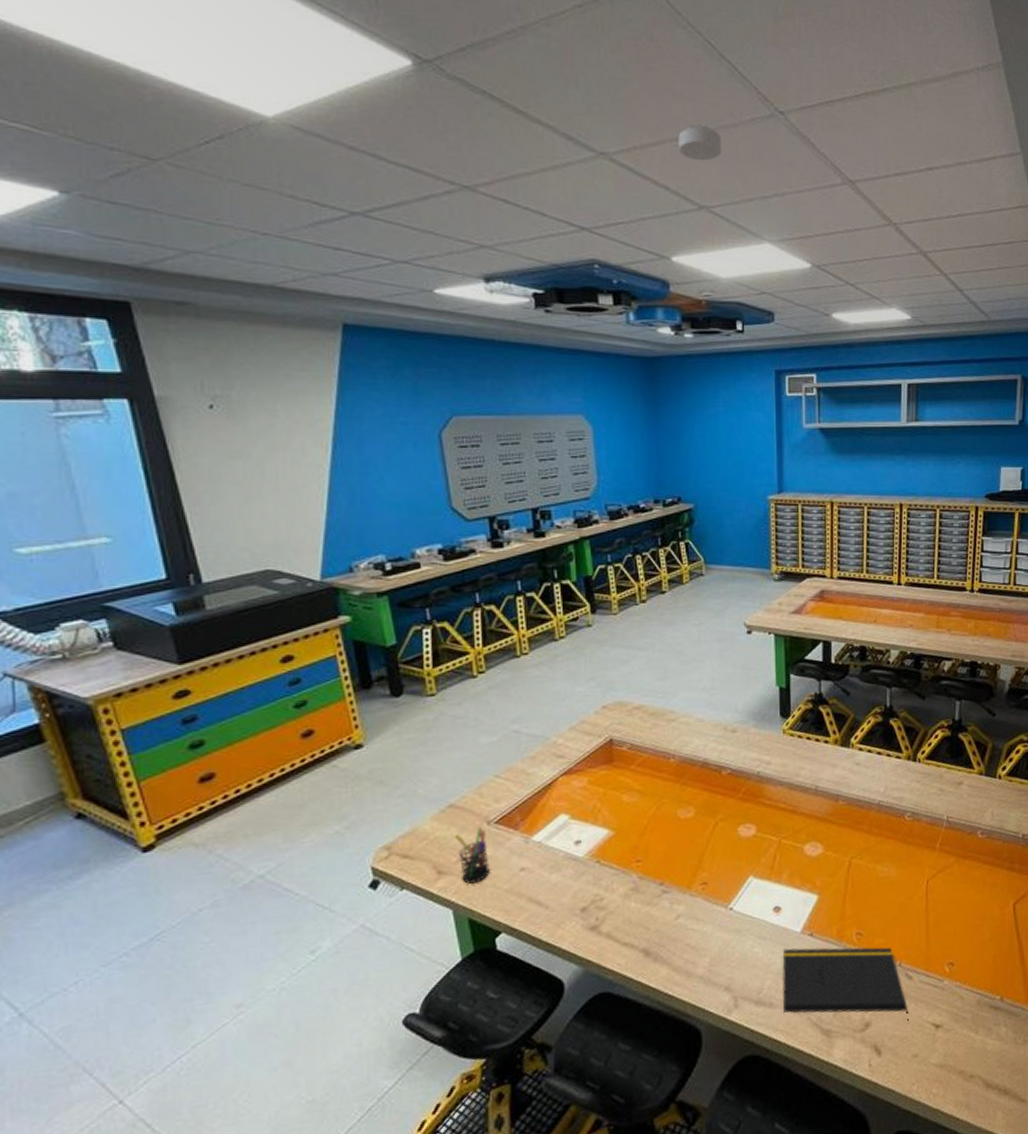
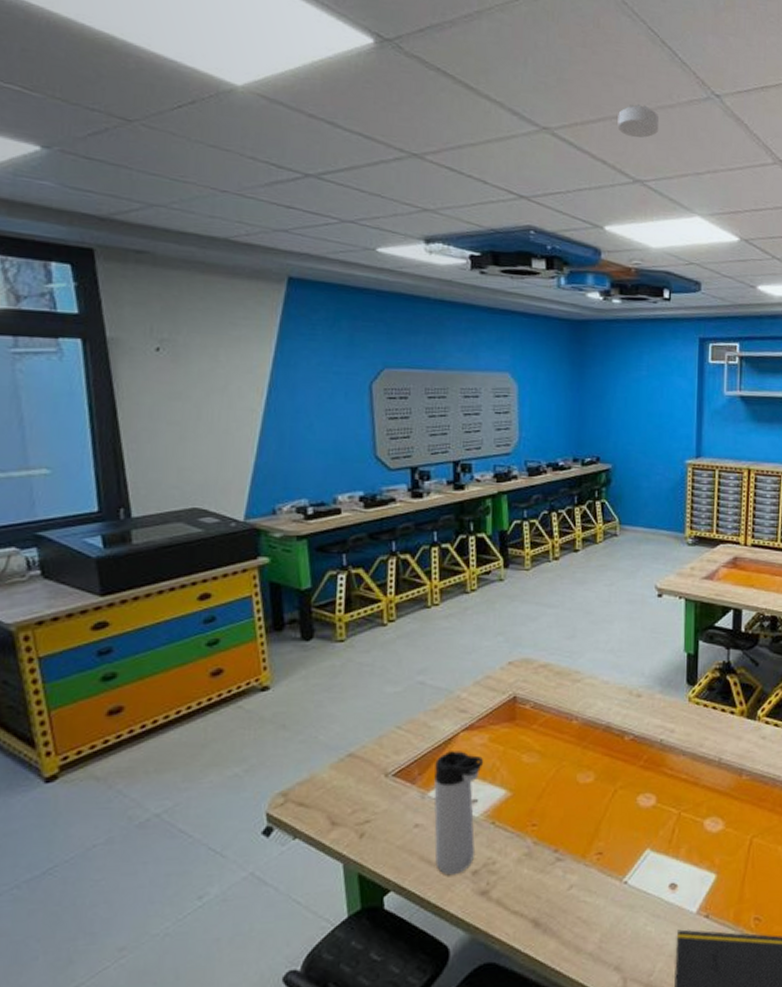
pen holder: present [454,828,490,884] -> none [351,779,384,837]
thermos bottle: none [536,795,585,914] -> present [434,751,484,874]

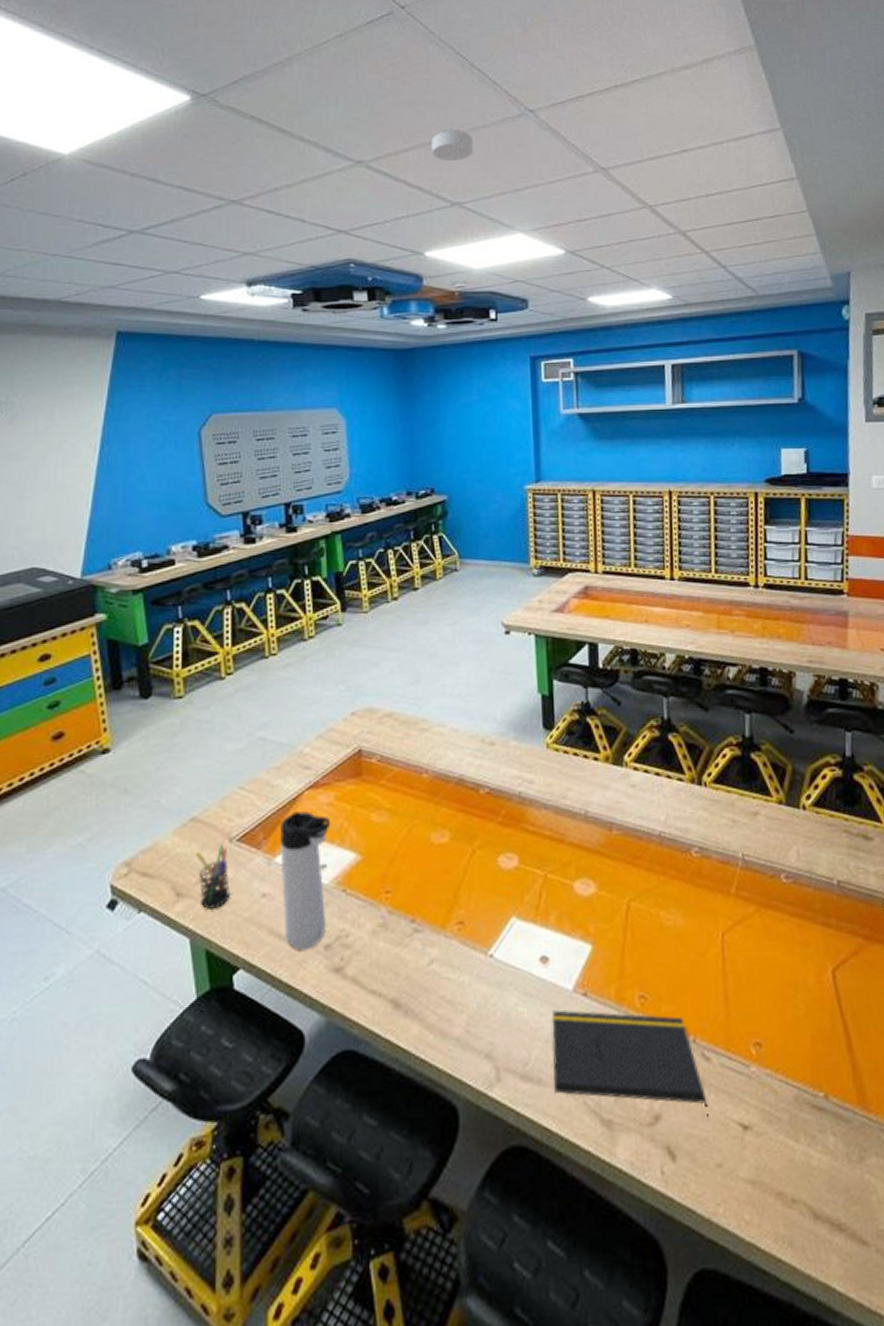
pen holder: none [351,779,384,837] -> present [195,845,230,909]

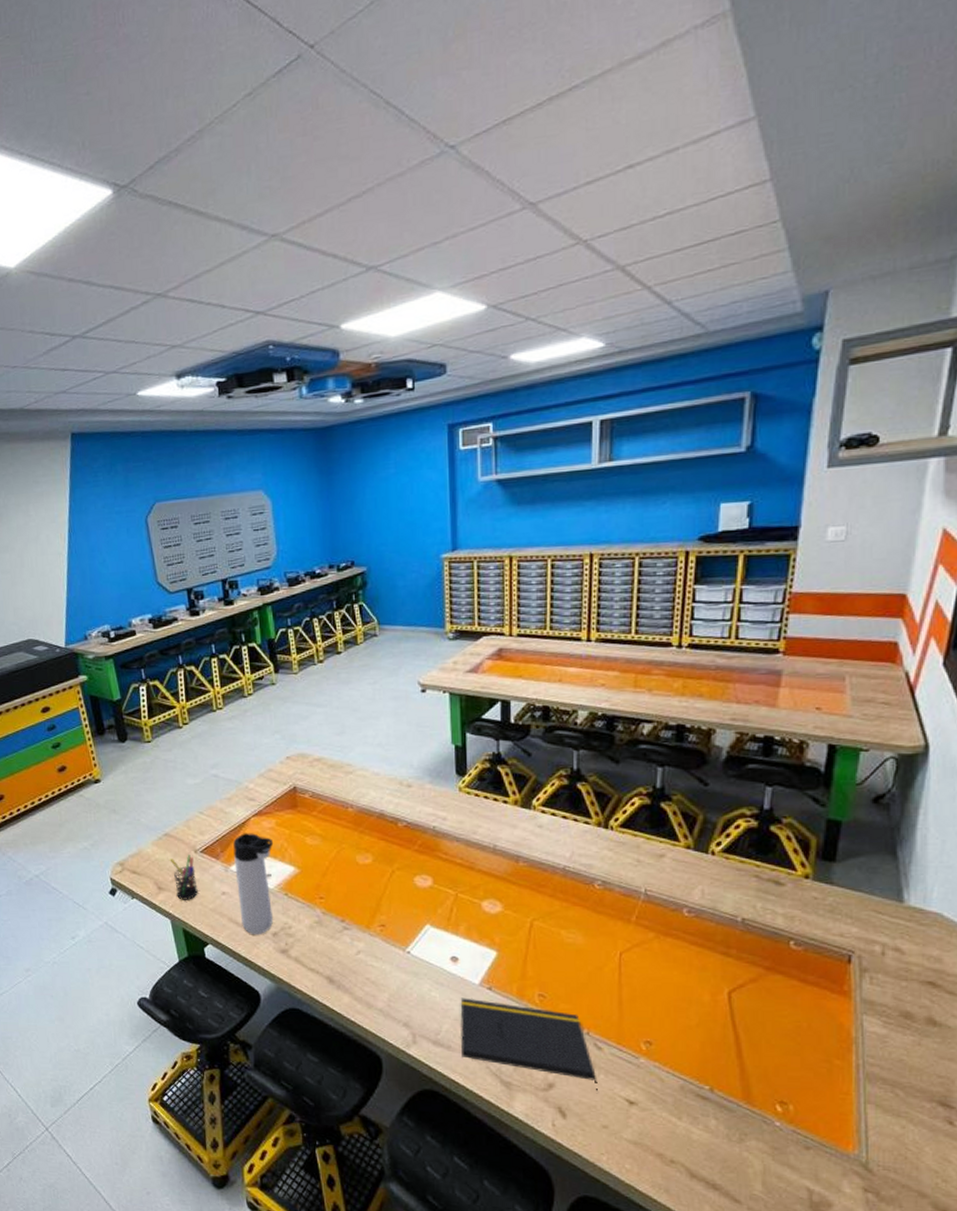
smoke detector: present [431,128,474,162] -> none [345,181,390,222]

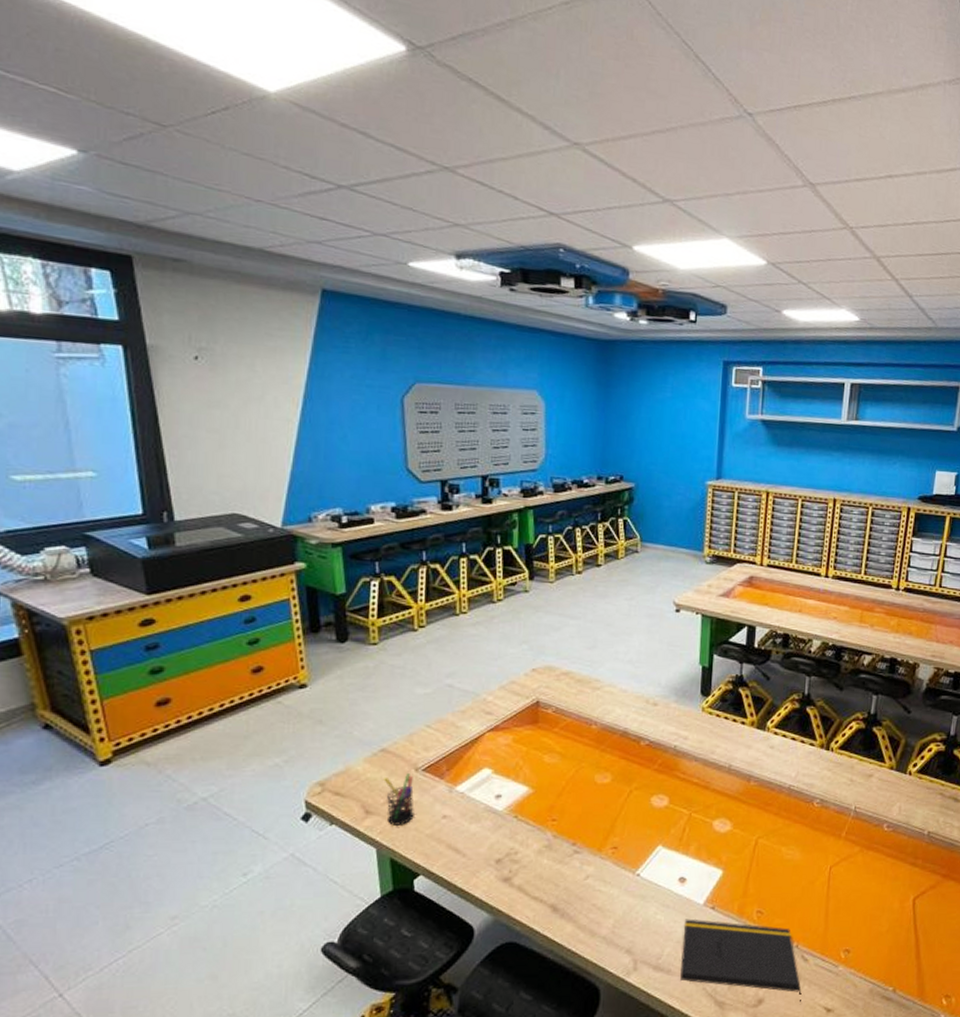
thermos bottle: present [233,833,274,934] -> none [461,750,508,862]

